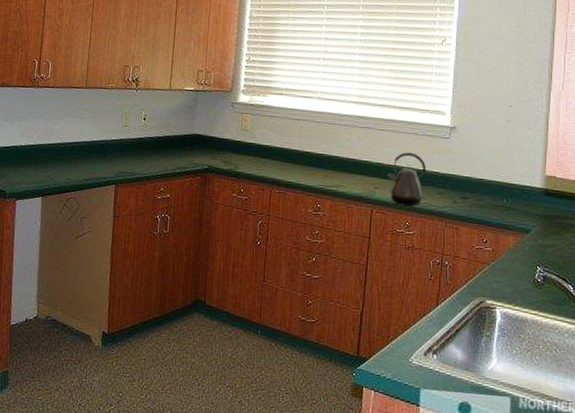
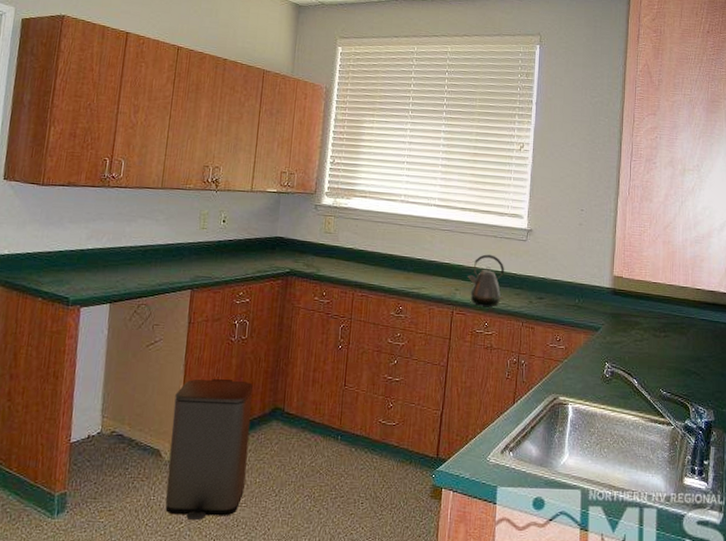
pedal bin: none [96,270,176,404] -> present [165,379,254,521]

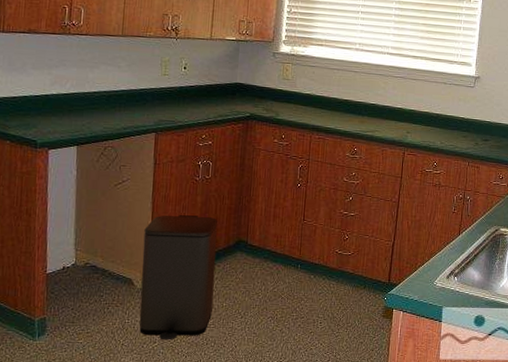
kettle: present [468,254,505,307] -> none [418,99,454,148]

